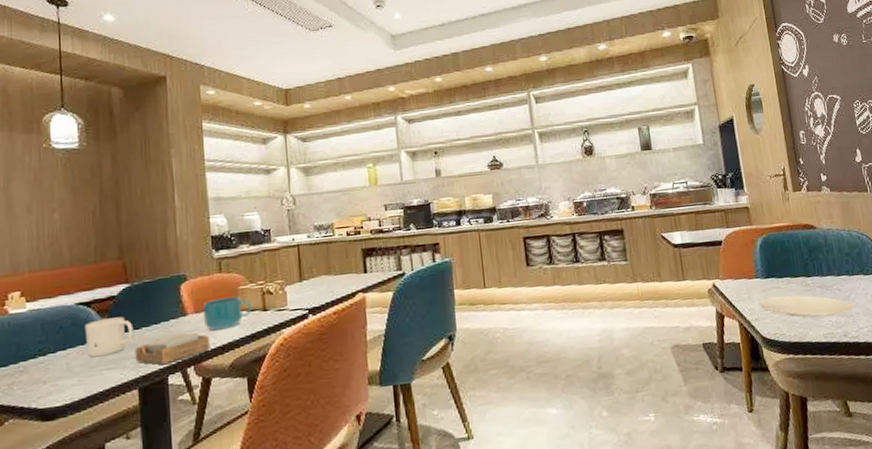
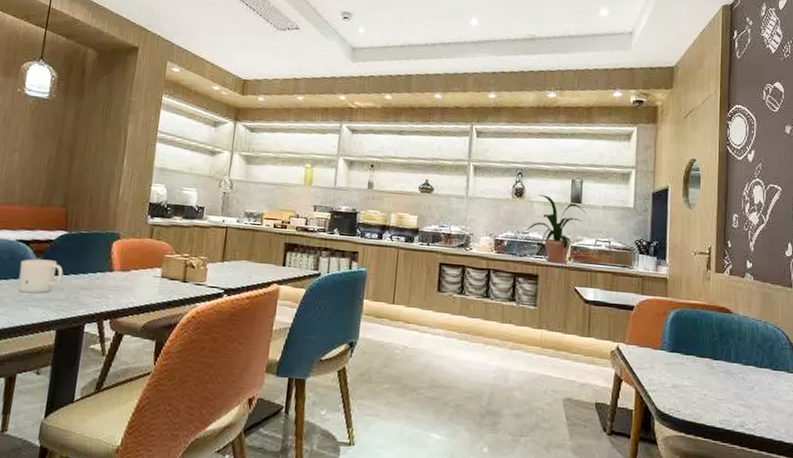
napkin holder: present [135,333,211,365] -> none [59,287,130,313]
cup: present [203,296,251,331] -> none [127,262,173,292]
house plant: none [602,148,659,215] -> present [525,194,586,265]
plate: present [757,295,854,318] -> none [658,371,756,405]

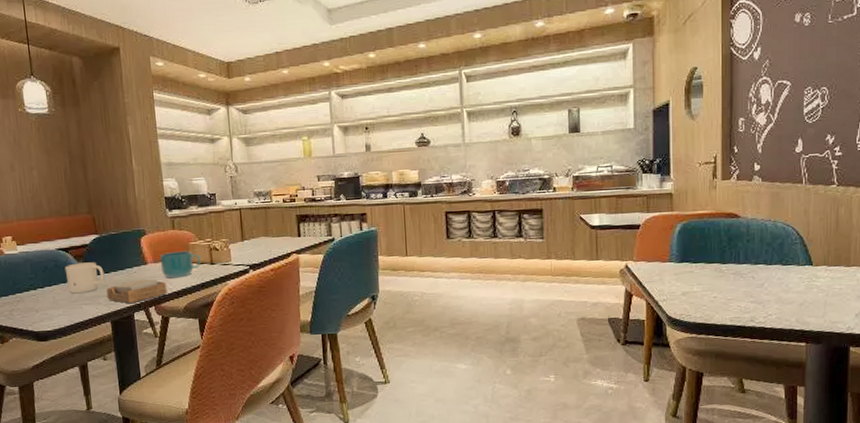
napkin holder: none [59,287,130,313] -> present [106,279,168,304]
cup: none [127,262,173,292] -> present [160,250,201,278]
house plant: present [525,194,586,265] -> none [526,130,586,196]

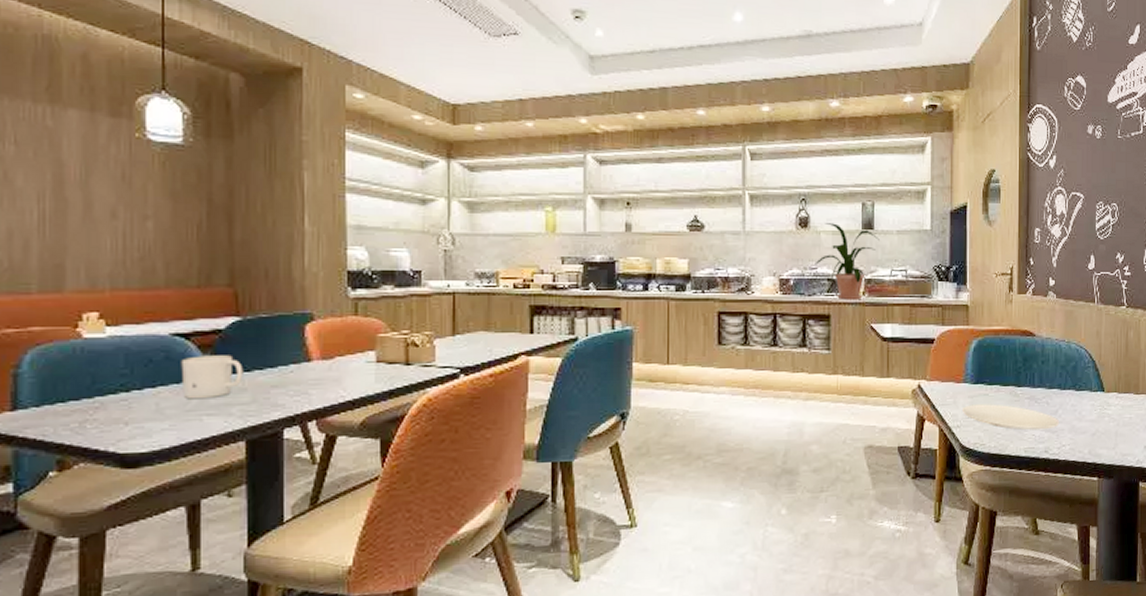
napkin holder: present [106,279,168,304] -> none [243,381,338,416]
cup: present [160,250,201,278] -> none [332,344,391,382]
house plant: none [526,130,586,196] -> present [813,223,880,301]
plate: none [667,279,766,303] -> present [961,404,1060,431]

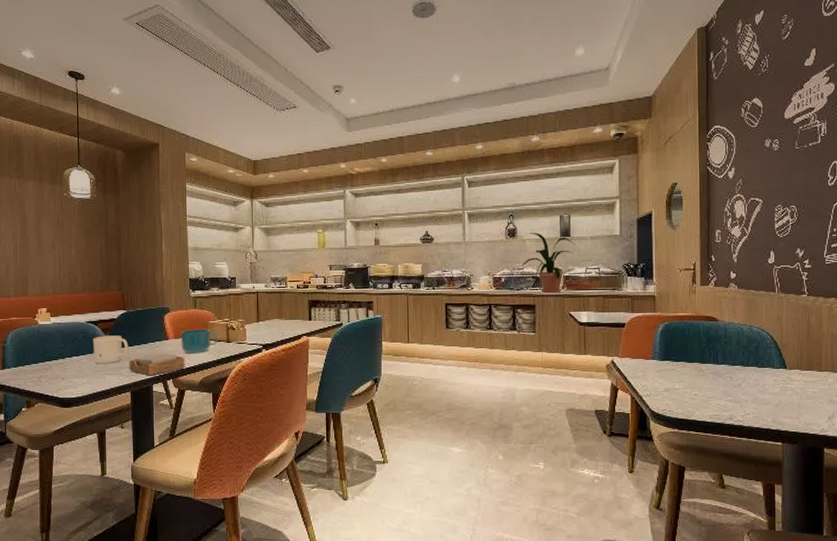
napkin holder: none [243,381,338,416] -> present [129,353,185,376]
cup: none [332,344,391,382] -> present [181,328,218,354]
plate: present [961,404,1060,431] -> none [651,377,743,401]

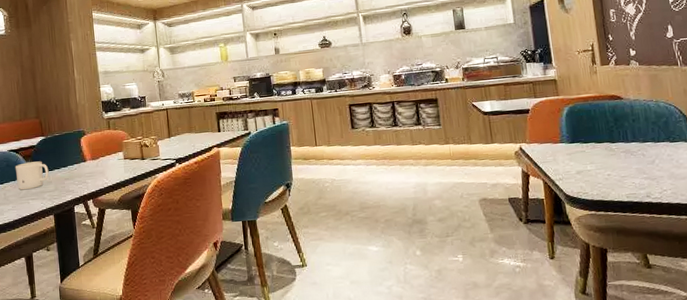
napkin holder: present [129,353,185,376] -> none [50,174,104,198]
cup: present [181,328,218,354] -> none [98,148,133,174]
house plant: present [520,233,576,294] -> none [419,28,471,87]

